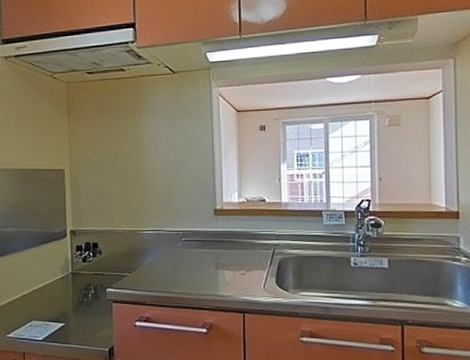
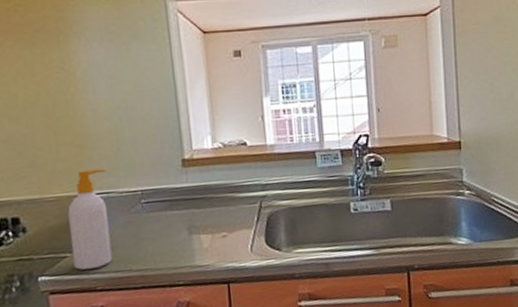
soap bottle: none [130,212,159,288] -> present [68,168,113,270]

